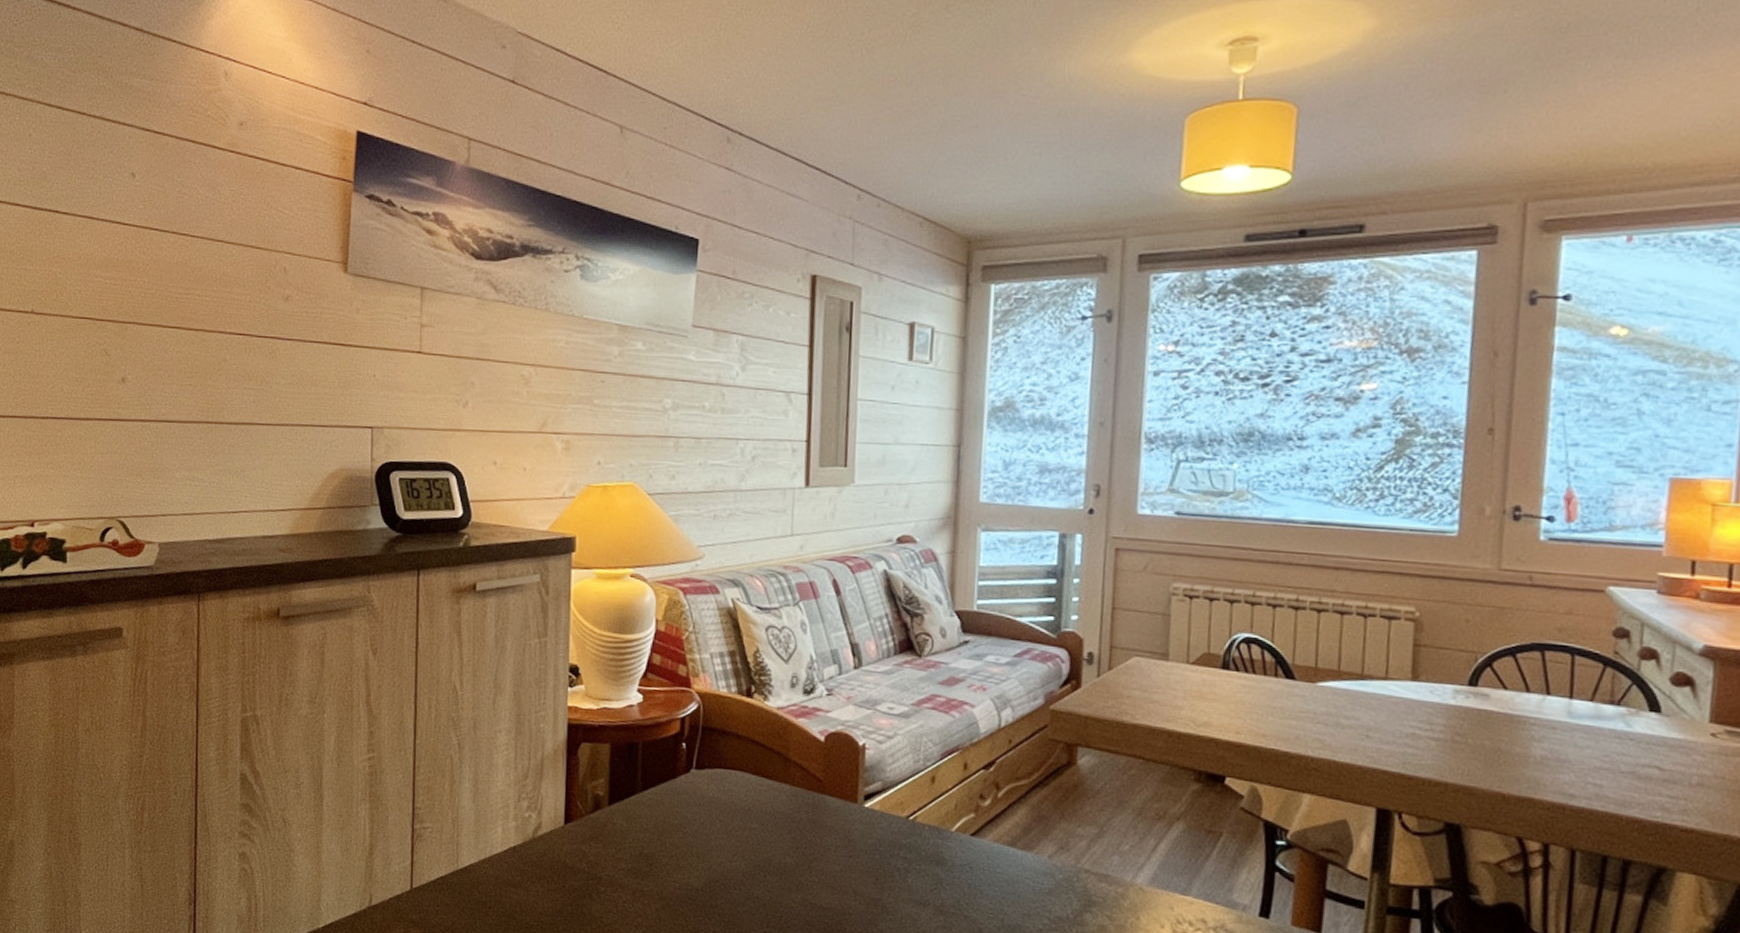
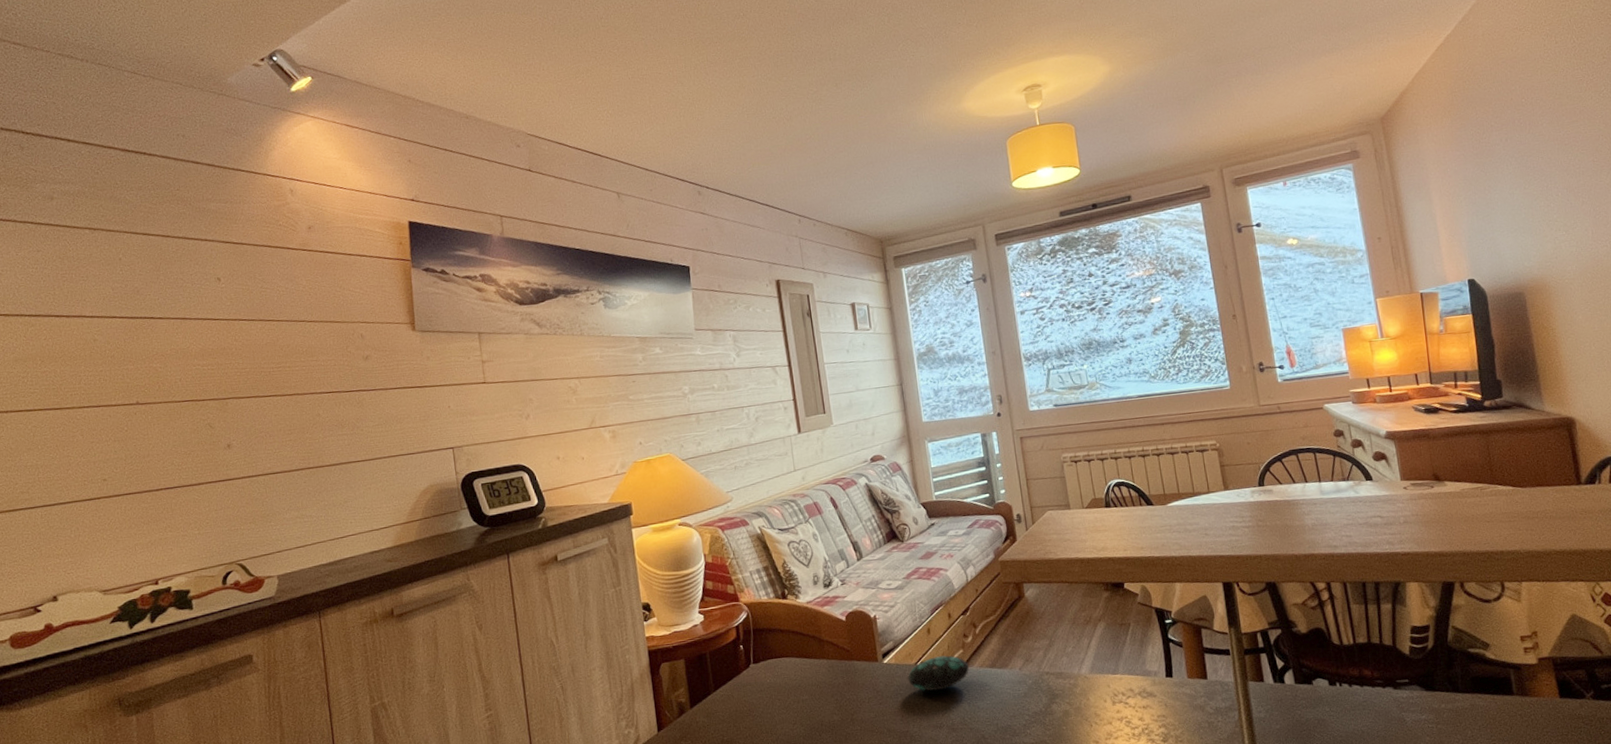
decorative egg: none [893,814,979,858] -> present [908,655,969,691]

